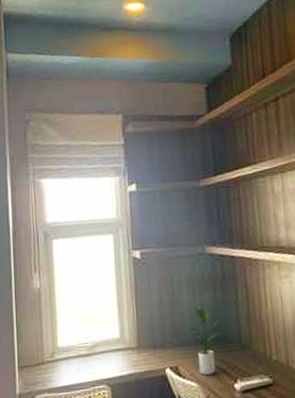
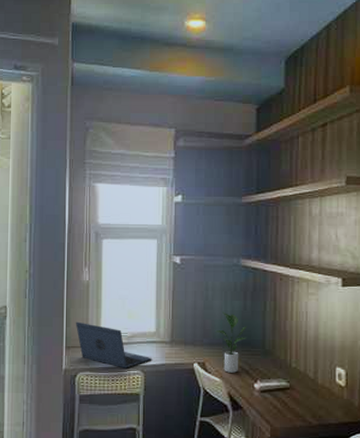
laptop: none [27,336,119,385] -> present [75,321,152,369]

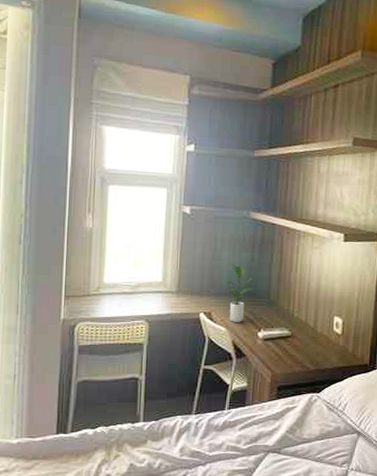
laptop: present [75,321,152,369] -> none [76,270,158,318]

